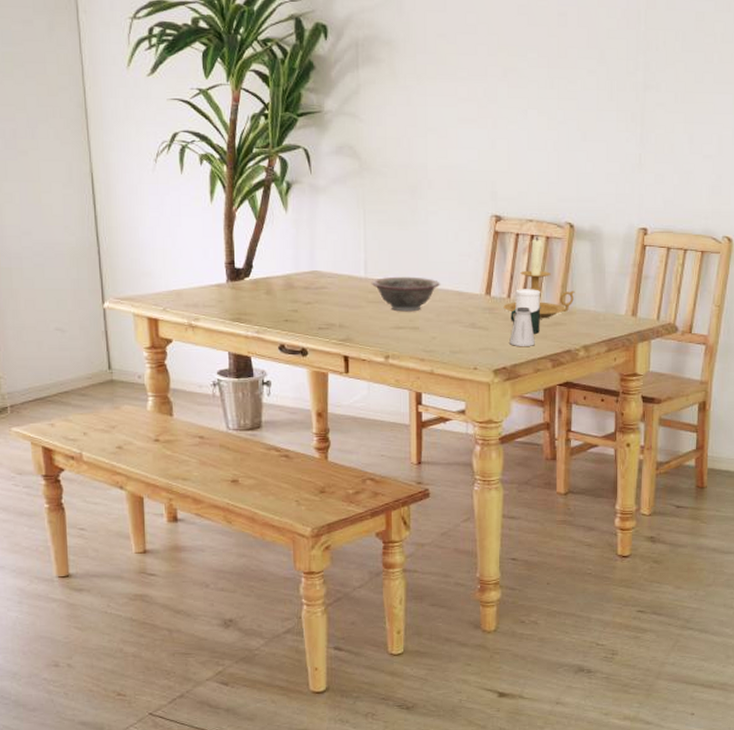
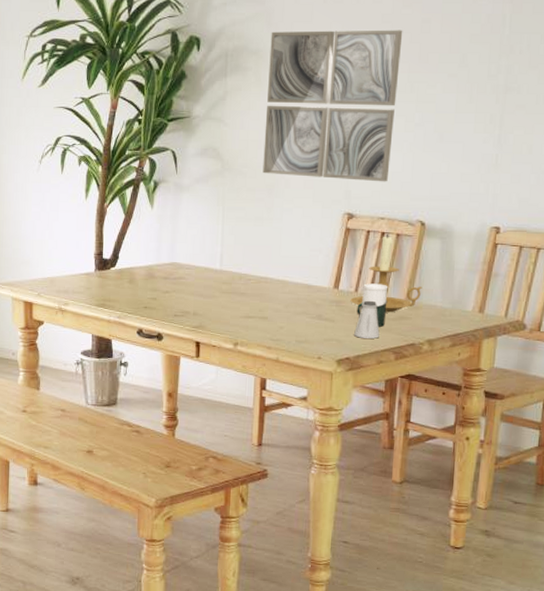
decorative bowl: present [371,276,440,312] -> none [225,269,290,303]
wall art: none [403,20,540,183] -> present [262,29,403,182]

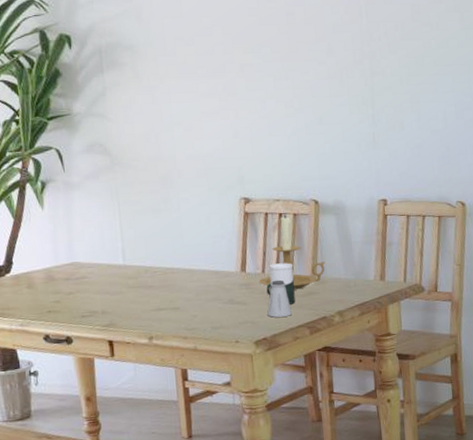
wall art: present [262,29,403,182] -> none [143,22,278,166]

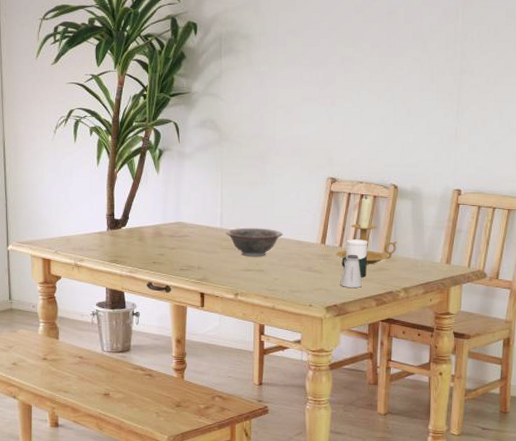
decorative bowl: none [130,260,197,294] -> present [225,227,283,257]

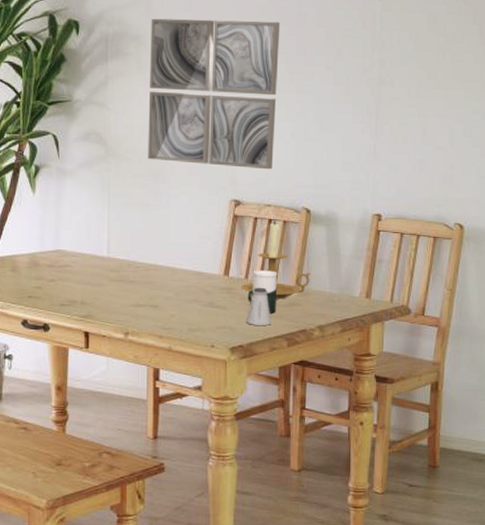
decorative bowl: present [225,227,283,257] -> none [113,256,180,290]
wall art: none [255,19,373,151] -> present [148,18,280,170]

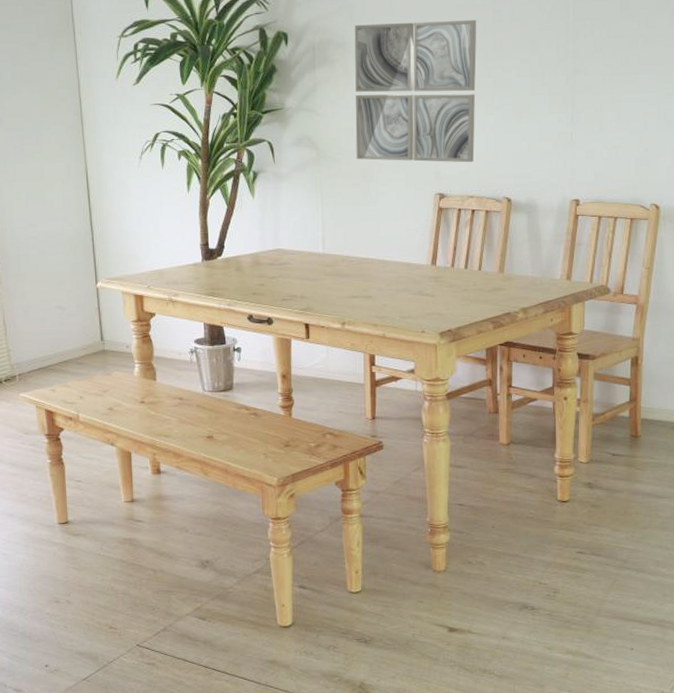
candle holder: present [241,220,311,299] -> none [448,211,513,285]
saltshaker: present [246,287,271,325] -> none [454,274,477,311]
cup: present [248,270,278,314] -> none [454,258,482,299]

